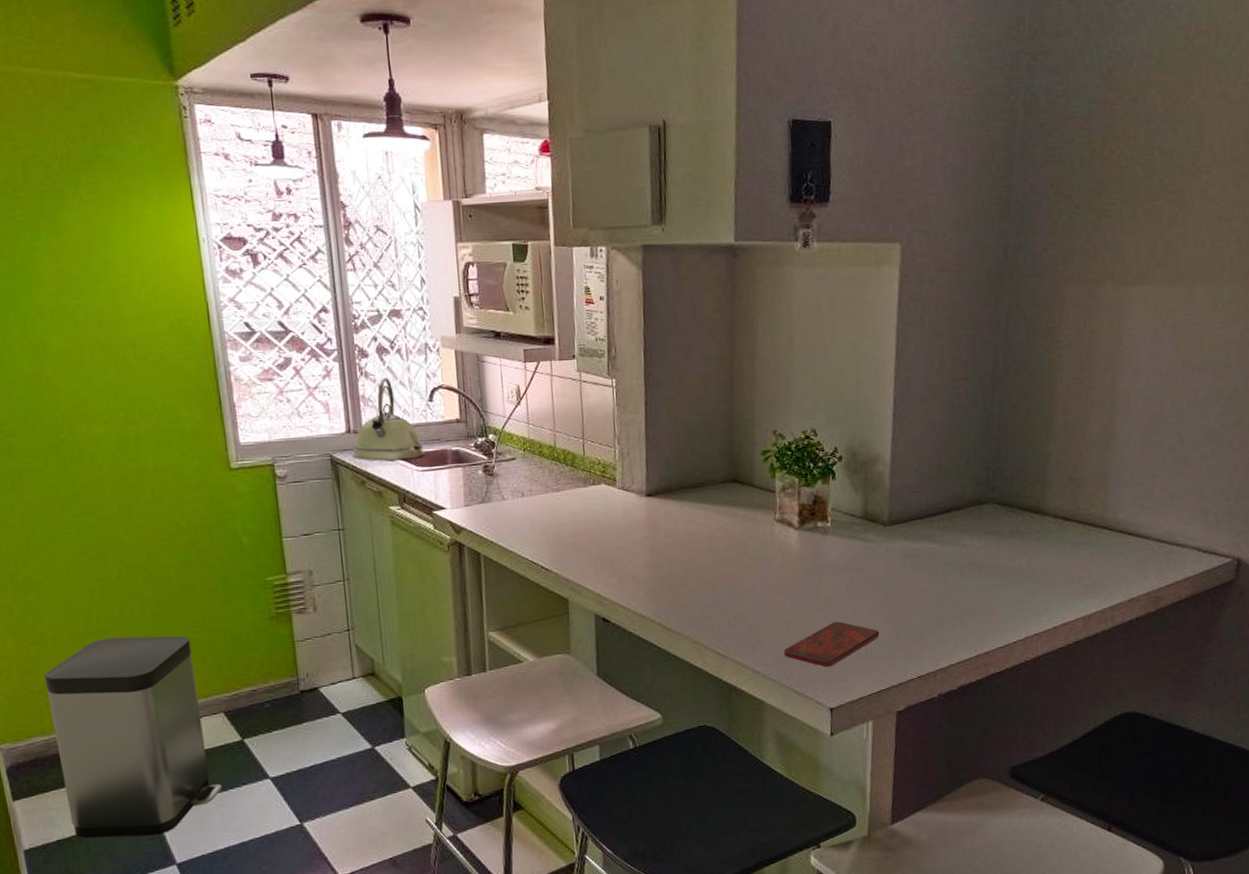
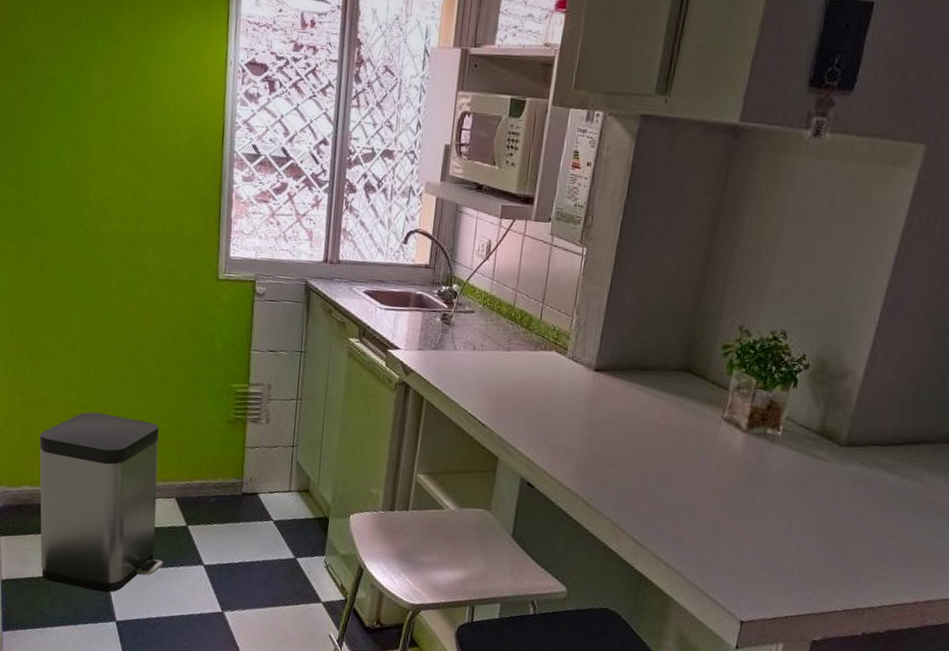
kettle: present [352,378,425,461] -> none [325,215,391,297]
smartphone: present [783,621,880,668] -> none [703,534,811,579]

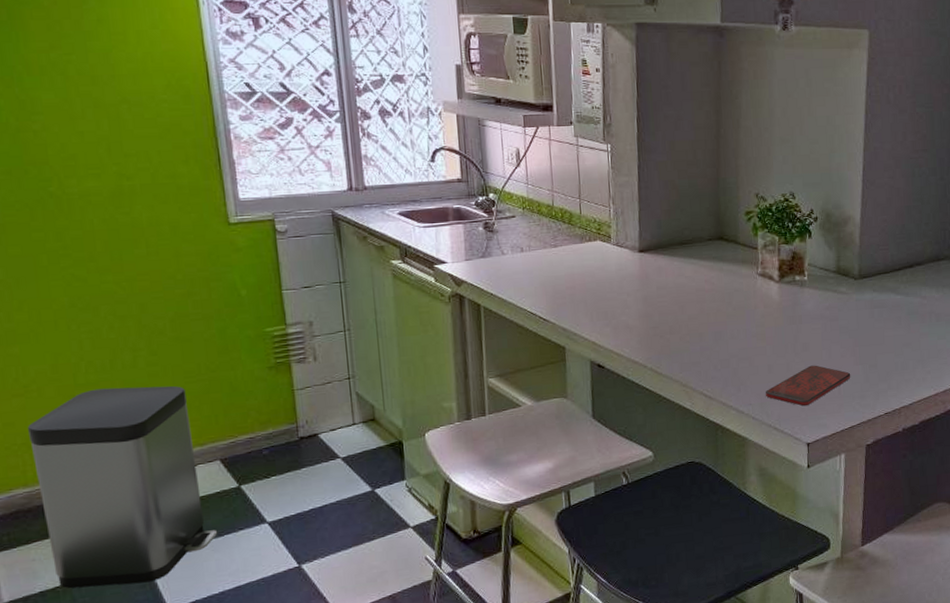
smartphone: none [703,534,811,579] -> present [765,365,851,407]

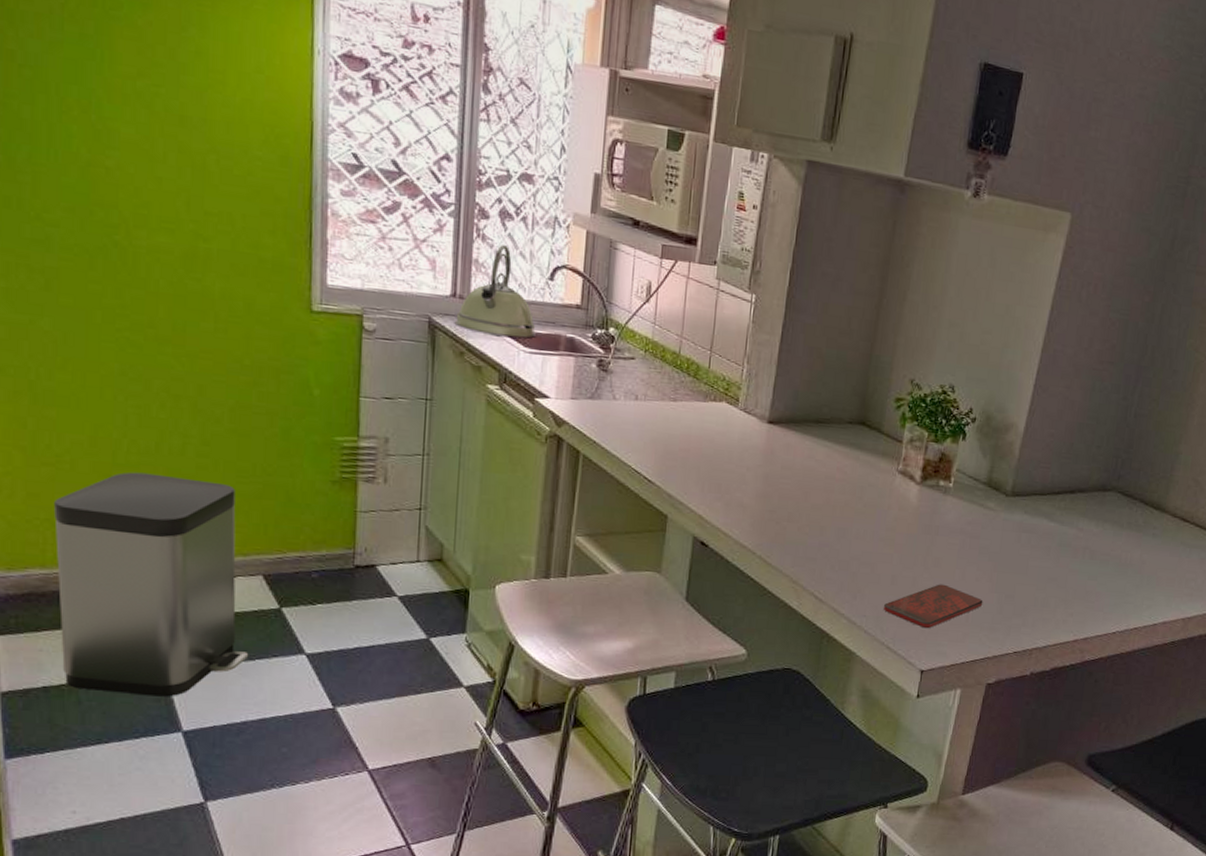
kettle: none [354,139,426,218] -> present [454,245,536,339]

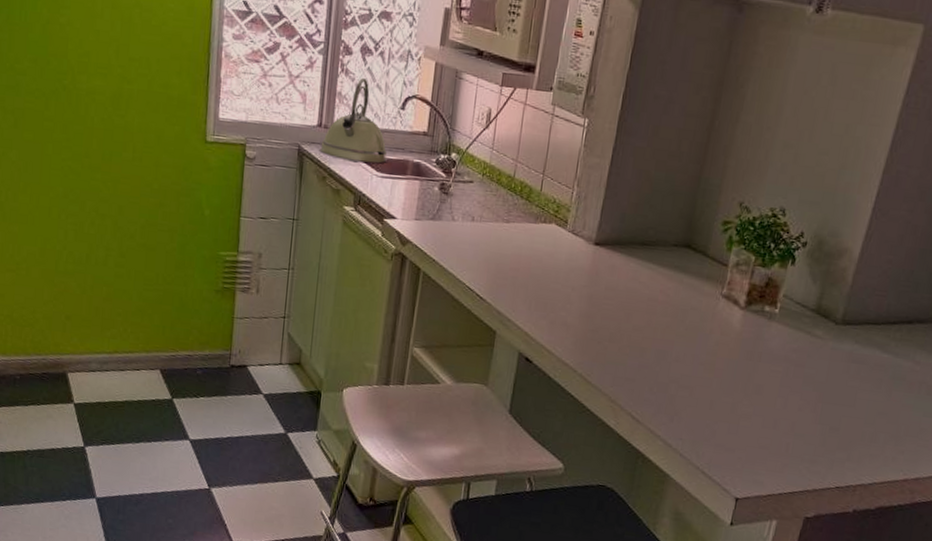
pedal bin: present [54,472,249,697] -> none [13,278,147,468]
smartphone: present [883,584,983,629] -> none [699,411,806,457]

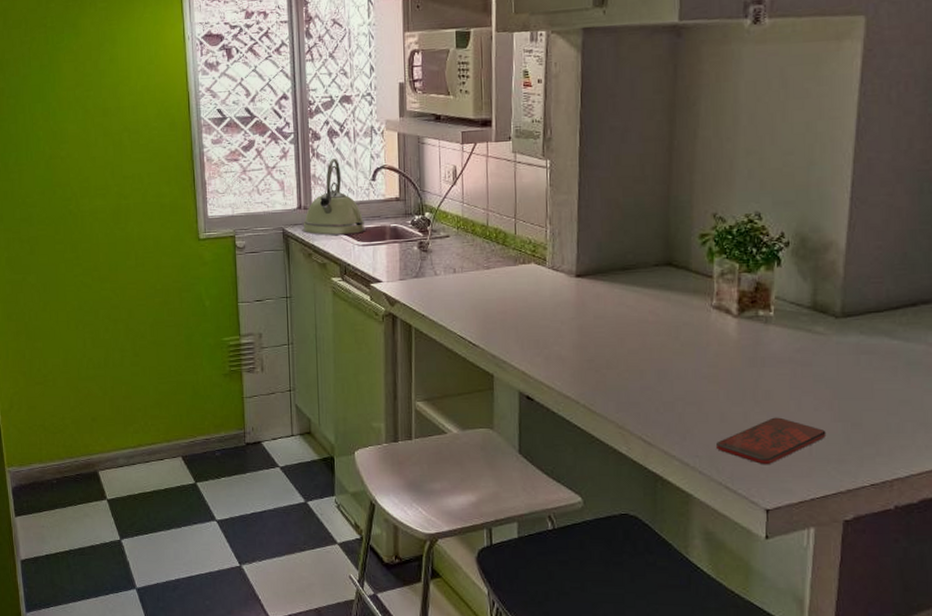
smartphone: none [699,411,806,457] -> present [715,417,827,465]

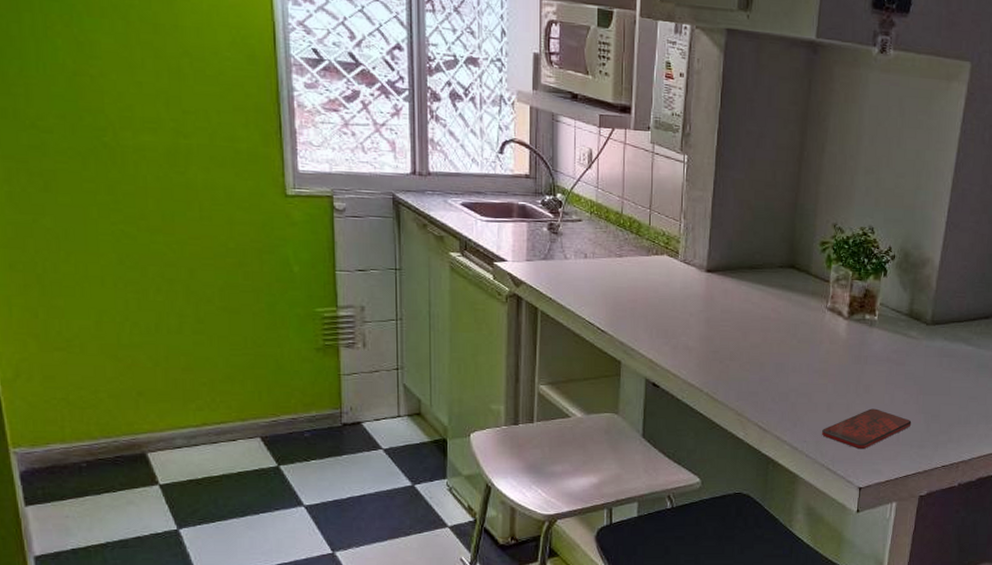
kettle: present [302,159,366,236] -> none [416,124,490,209]

